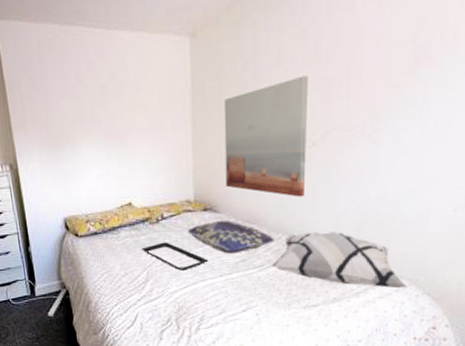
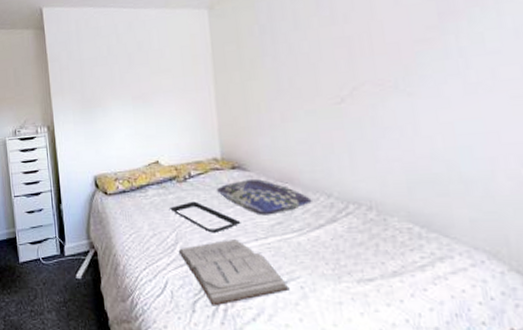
book: none [148,276,247,334] -> present [178,239,290,306]
wall art: present [224,75,309,197] -> none [244,35,340,155]
decorative pillow: present [272,231,409,289] -> none [312,192,489,263]

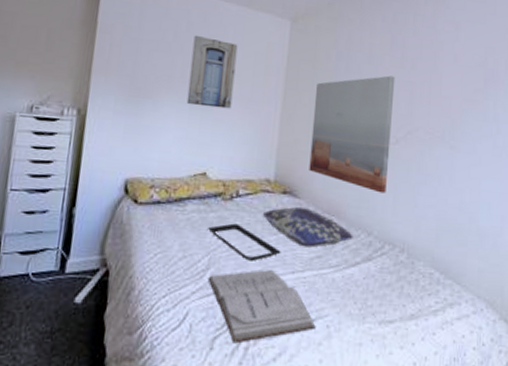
wall art: none [124,43,169,106] -> present [186,35,238,109]
wall art: none [244,35,340,155] -> present [309,75,395,194]

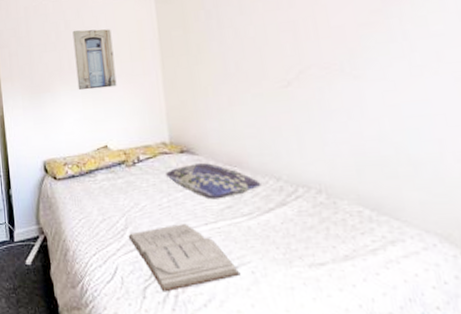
serving tray: present [208,223,281,261] -> none [119,185,191,218]
wall art: present [309,75,395,194] -> none [191,20,288,138]

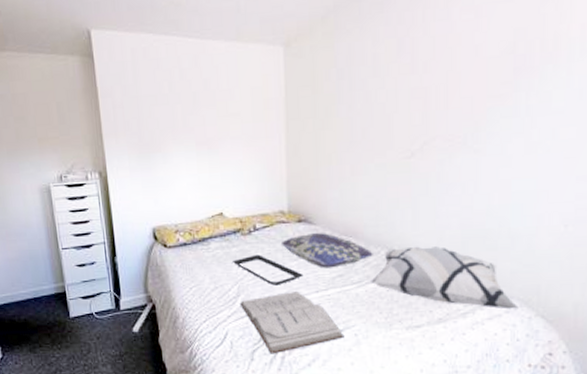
wall art: present [72,29,117,91] -> none [188,81,236,152]
serving tray: none [119,185,191,218] -> present [233,254,304,286]
decorative pillow: none [262,175,441,246] -> present [371,246,520,310]

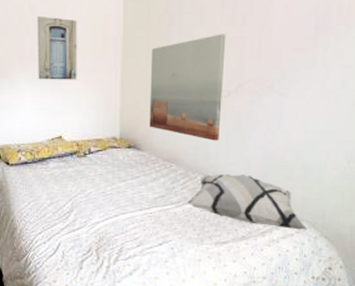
wall art: none [188,81,236,152] -> present [37,15,77,80]
serving tray: present [233,254,304,286] -> none [68,175,130,203]
book: present [239,292,345,354] -> none [72,209,162,264]
cushion: present [282,233,373,268] -> none [113,159,191,190]
wall art: none [318,85,406,209] -> present [149,34,226,141]

